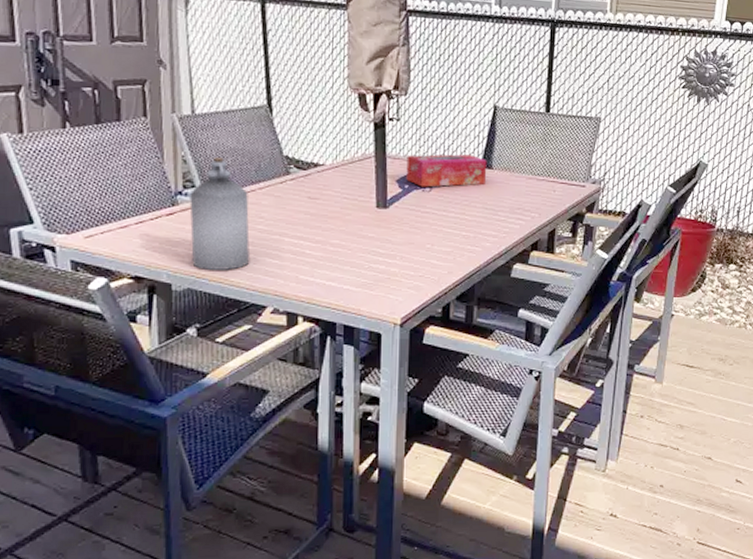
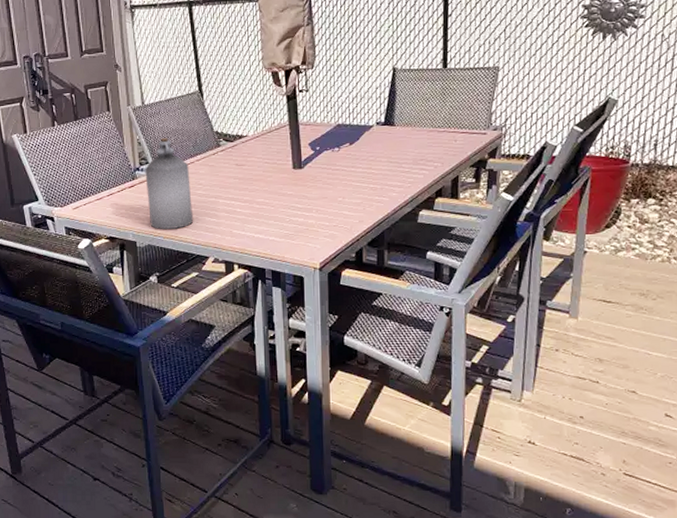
tissue box: present [406,153,487,187] -> none [316,114,390,148]

